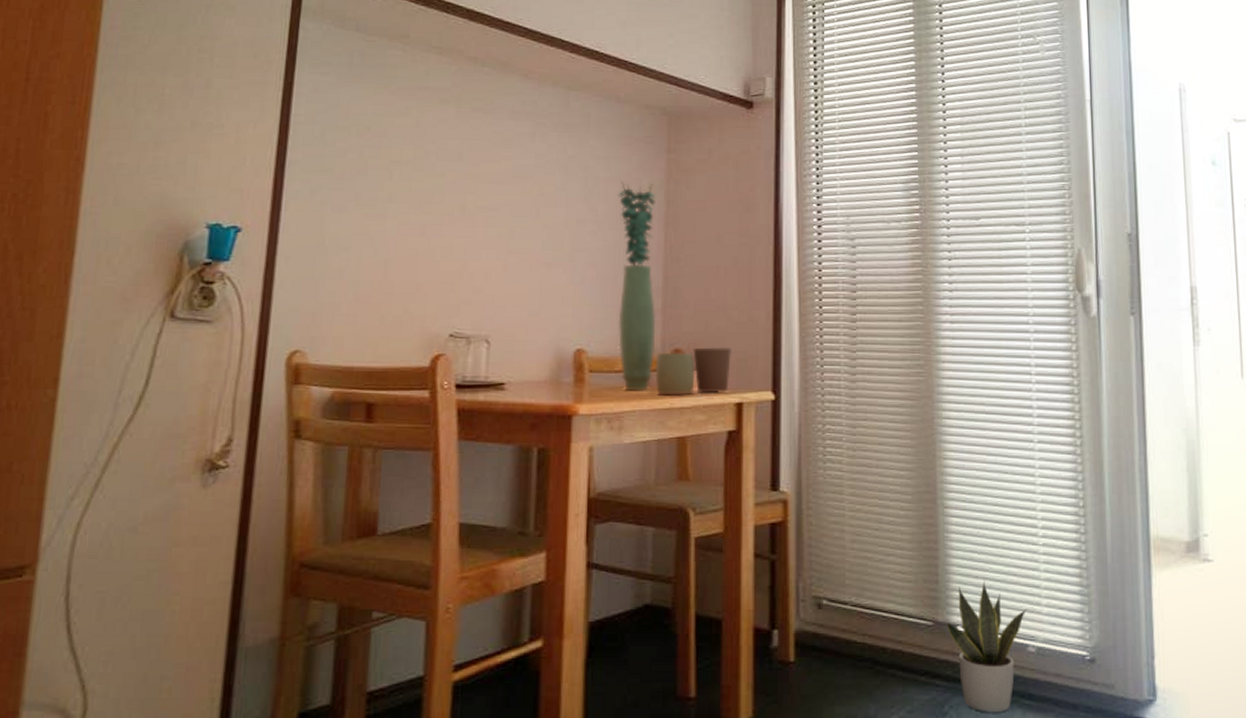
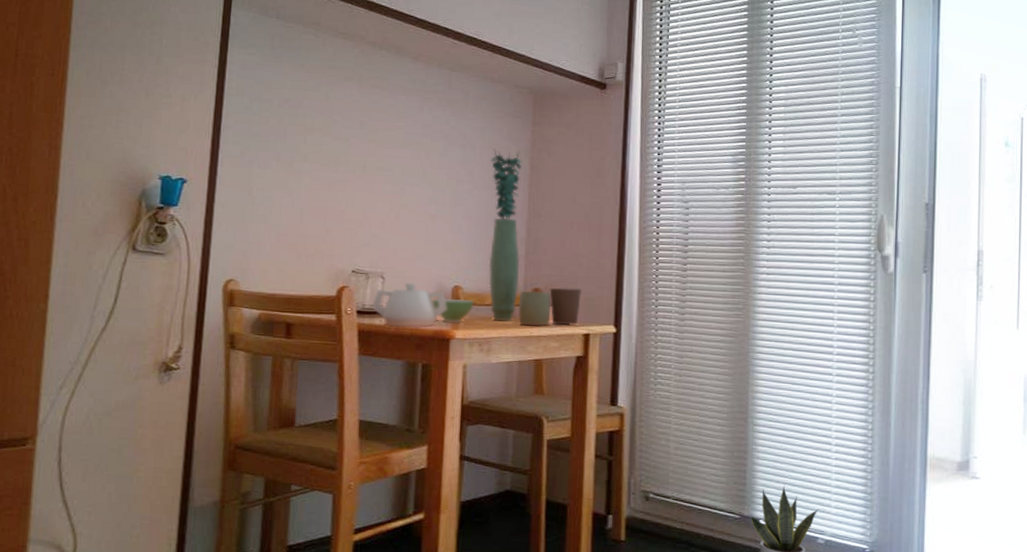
teapot: none [475,347,568,405] -> present [372,282,447,329]
bowl: none [549,364,601,396] -> present [432,298,474,324]

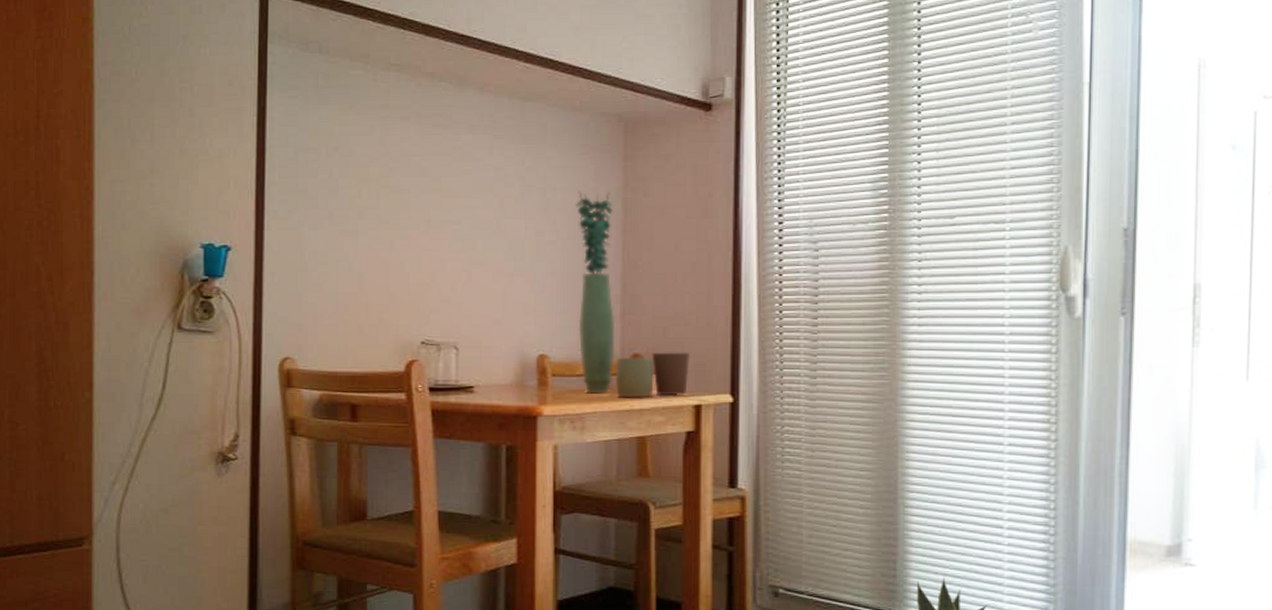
teapot: present [372,282,447,329] -> none [446,353,532,406]
bowl: present [432,298,474,324] -> none [514,369,563,398]

